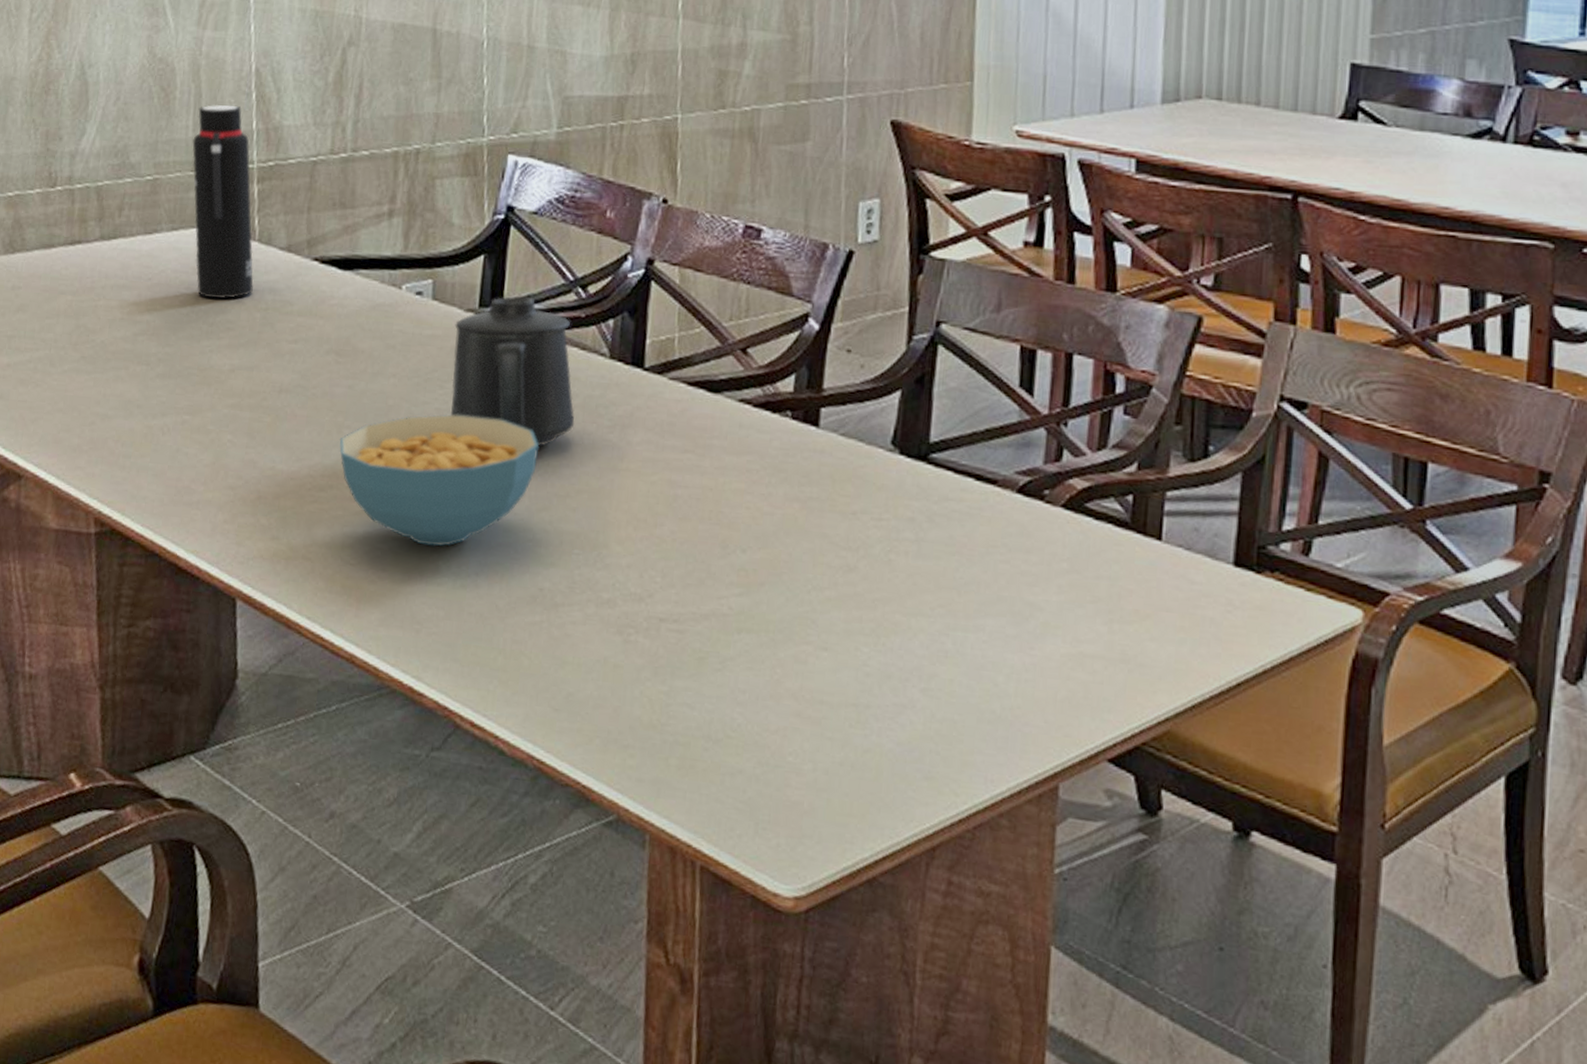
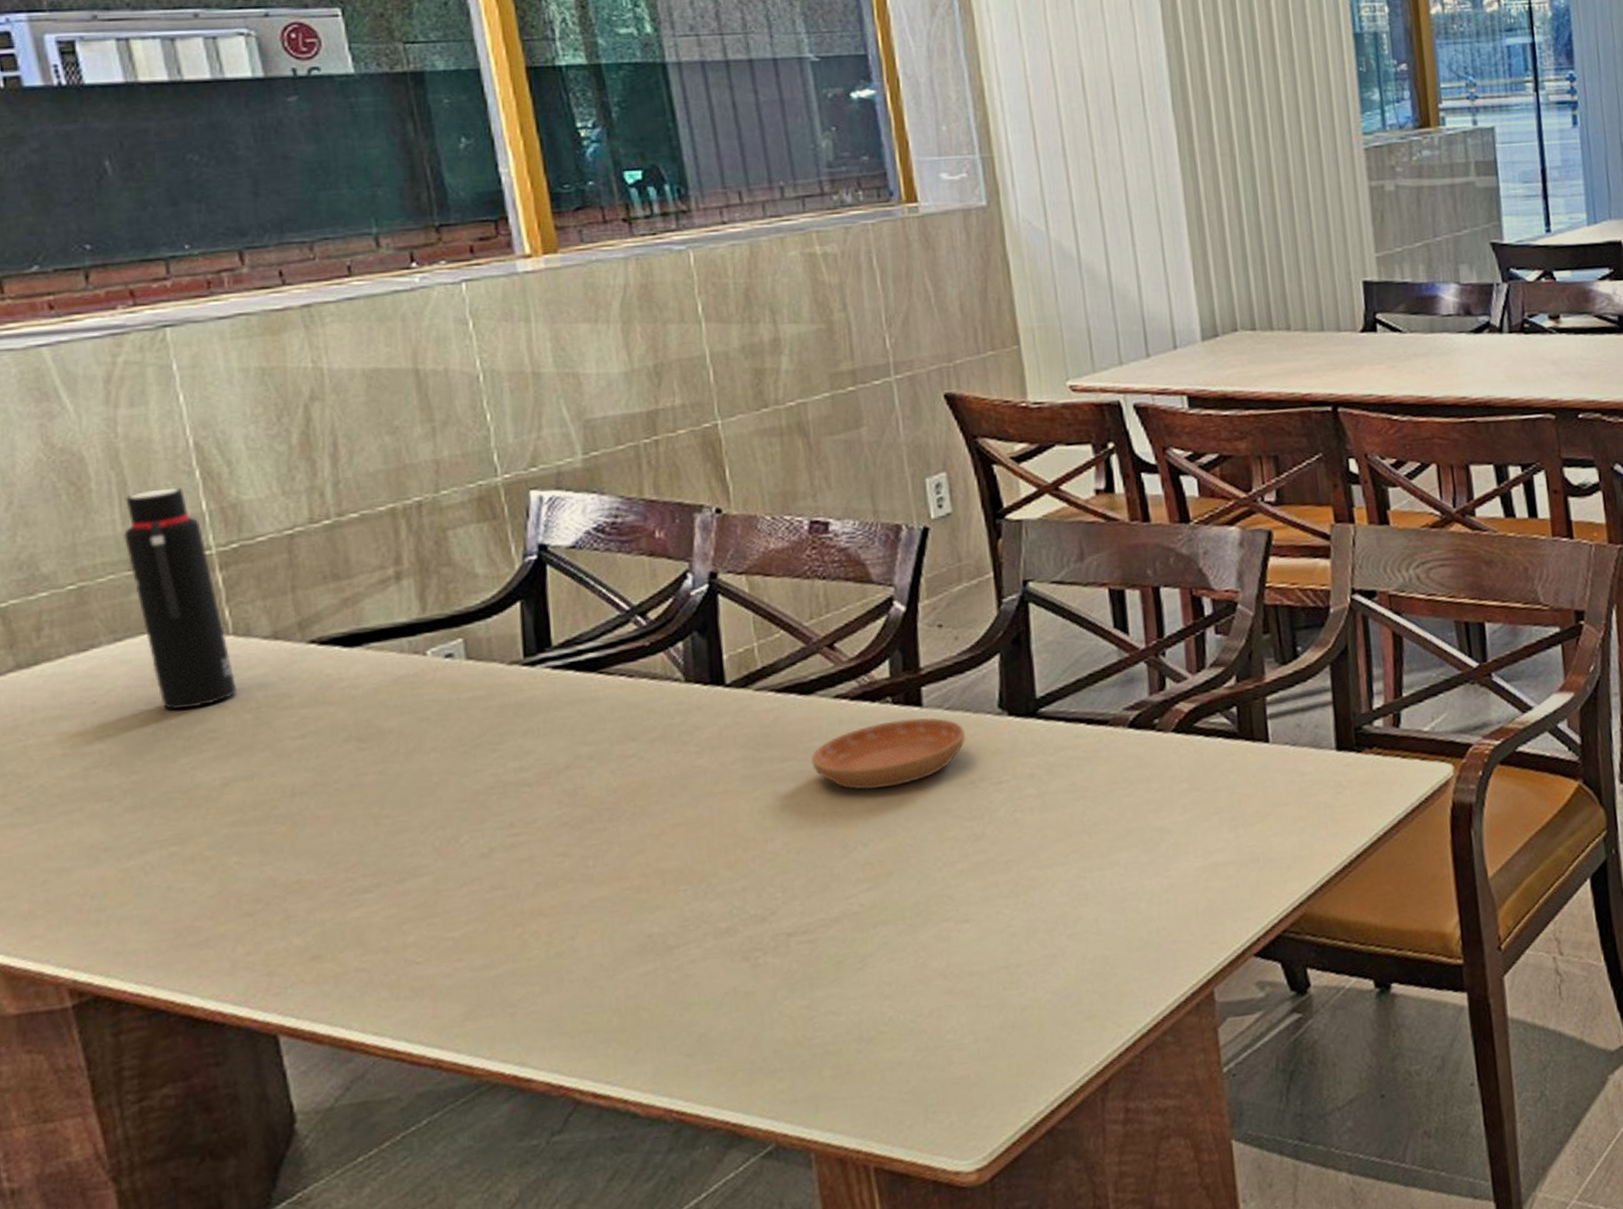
cereal bowl: present [339,415,540,546] -> none [378,769,622,922]
mug: present [451,295,575,446] -> none [498,636,658,789]
saucer: none [708,434,855,500] -> present [811,717,967,790]

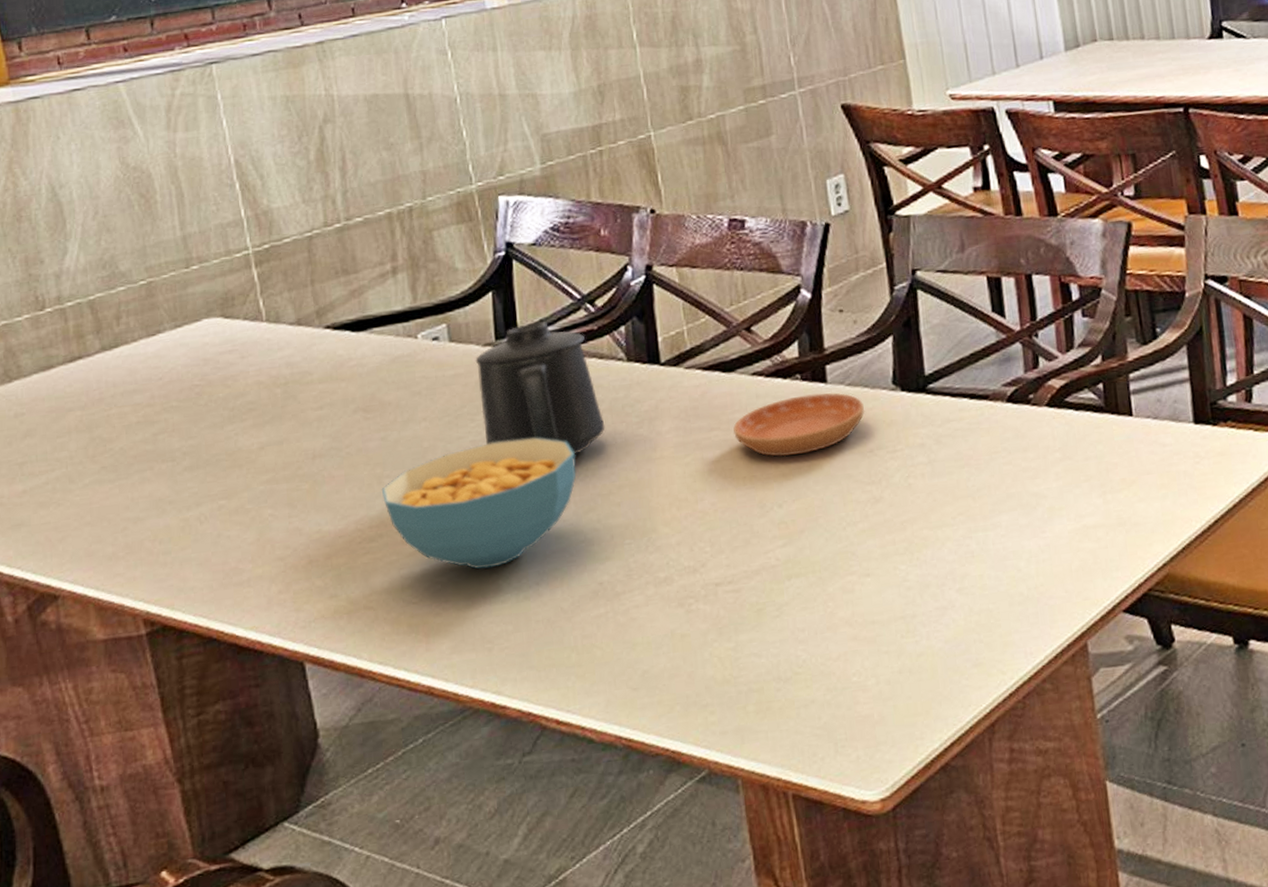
water bottle: present [124,487,236,710] -> none [182,198,269,385]
cereal bowl: none [378,769,622,922] -> present [381,437,576,569]
mug: none [498,636,658,789] -> present [475,322,605,455]

